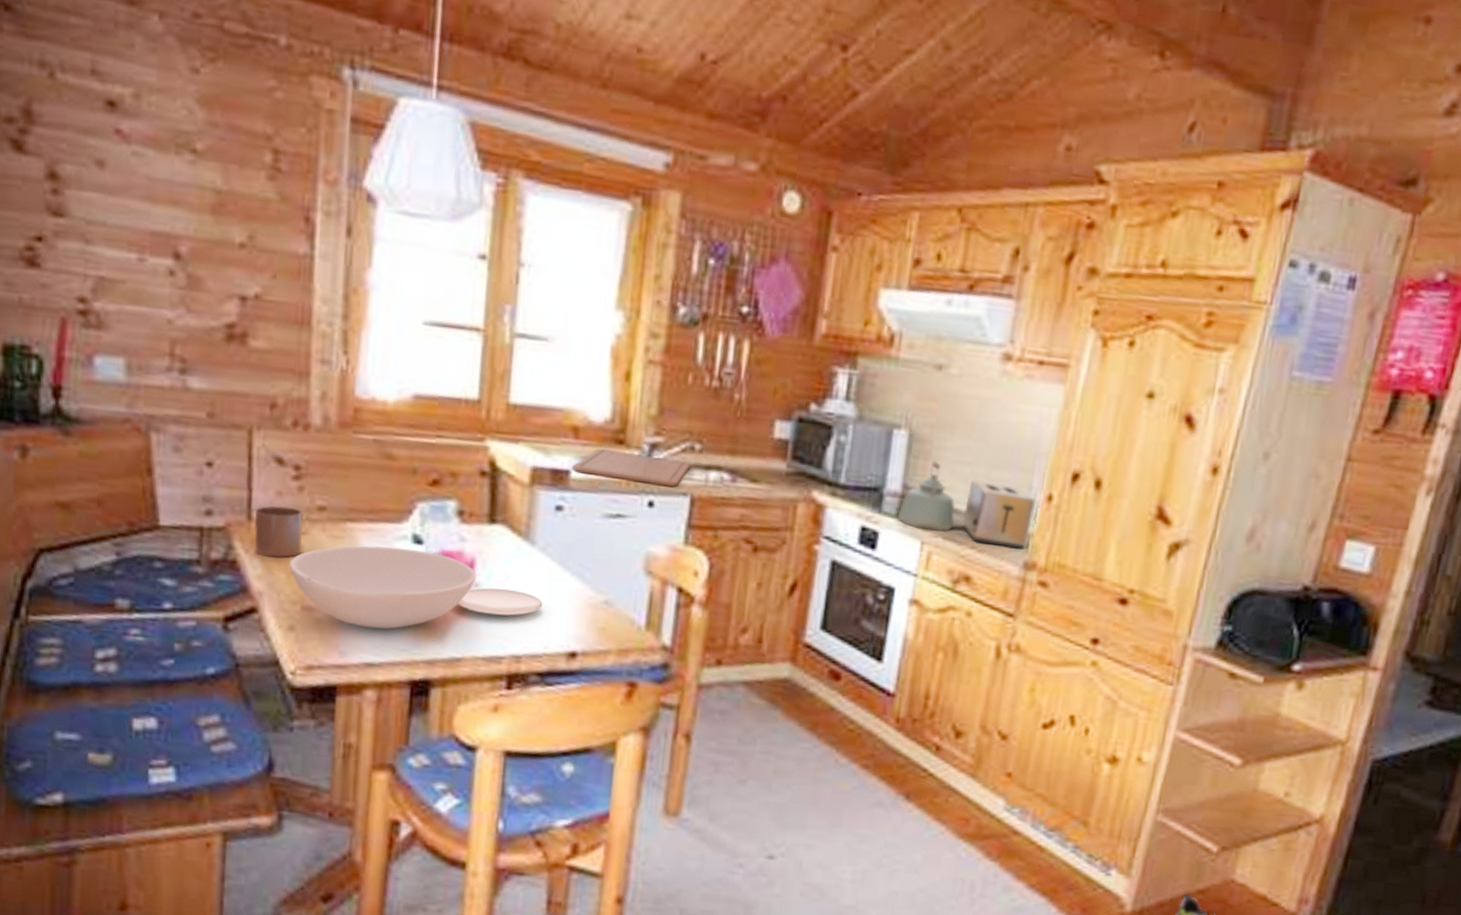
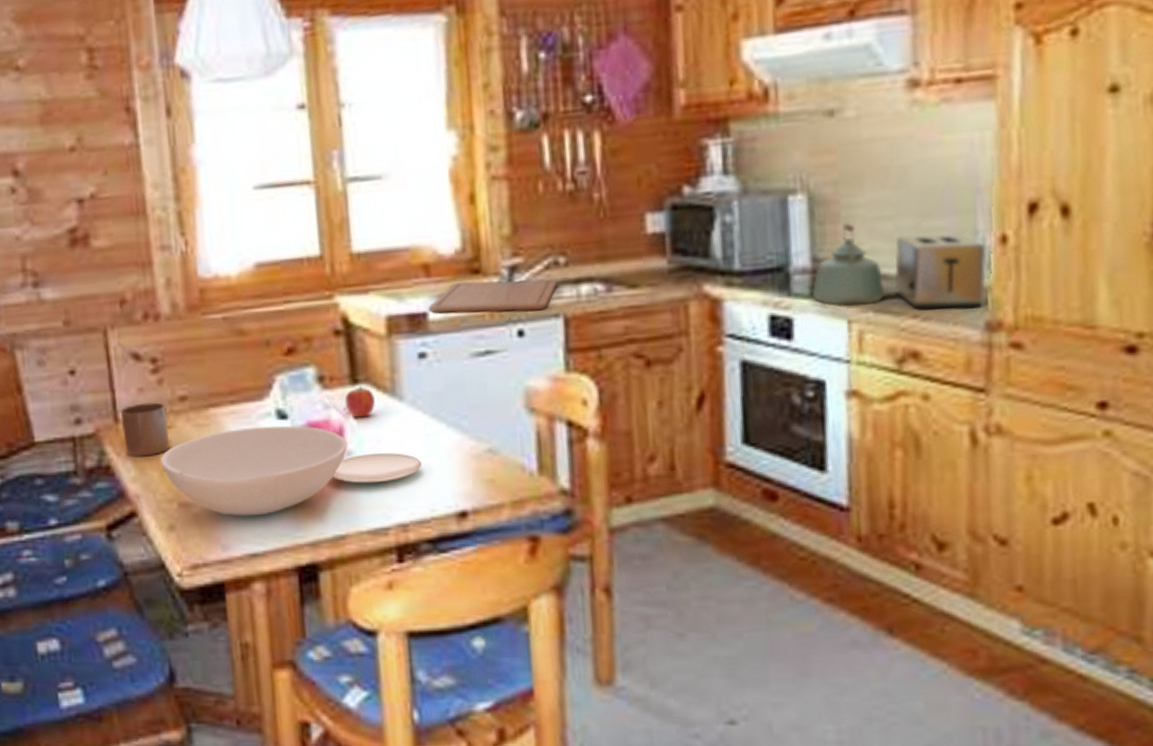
fruit: none [479,526,509,555] -> present [344,386,375,418]

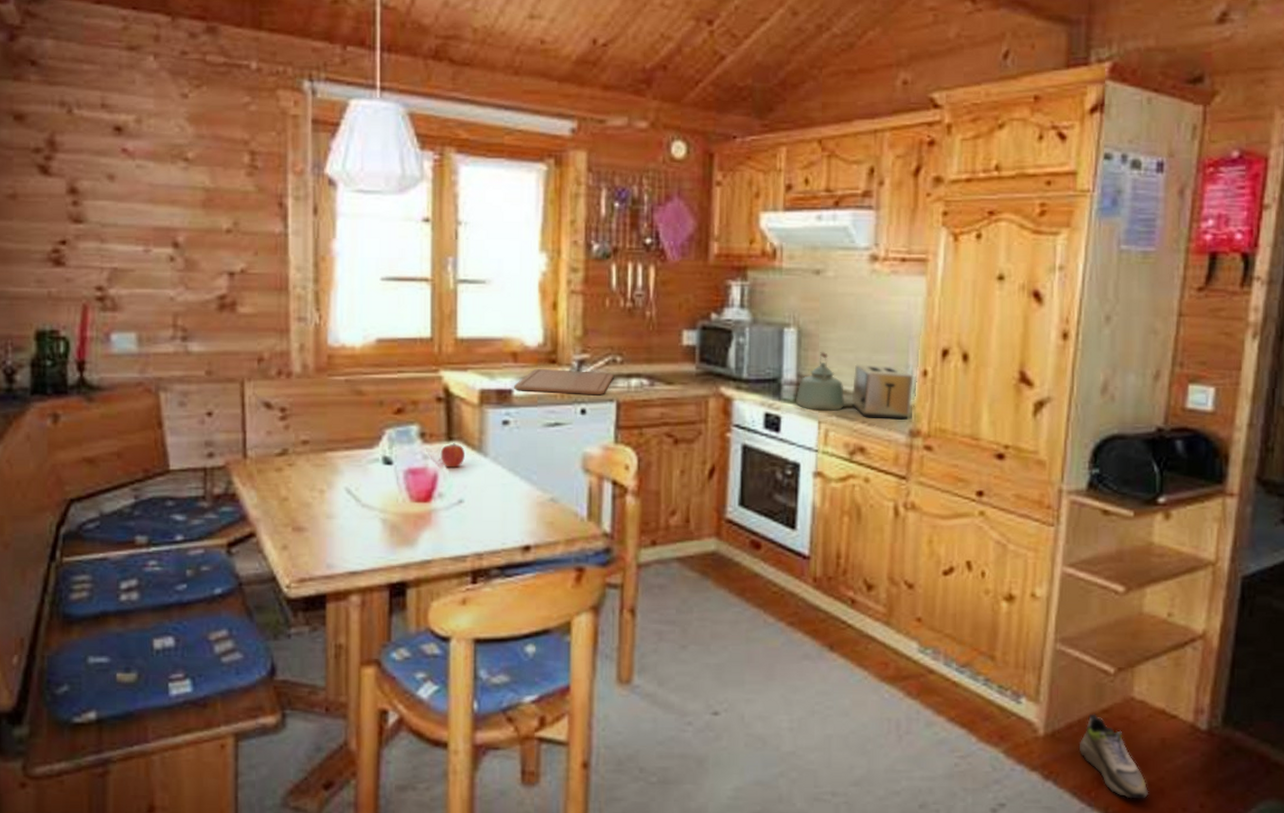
mug: present [121,402,171,457] -> none [250,444,291,488]
bowl: present [160,425,348,517] -> none [280,469,440,541]
plate: present [332,452,422,484] -> none [424,496,498,520]

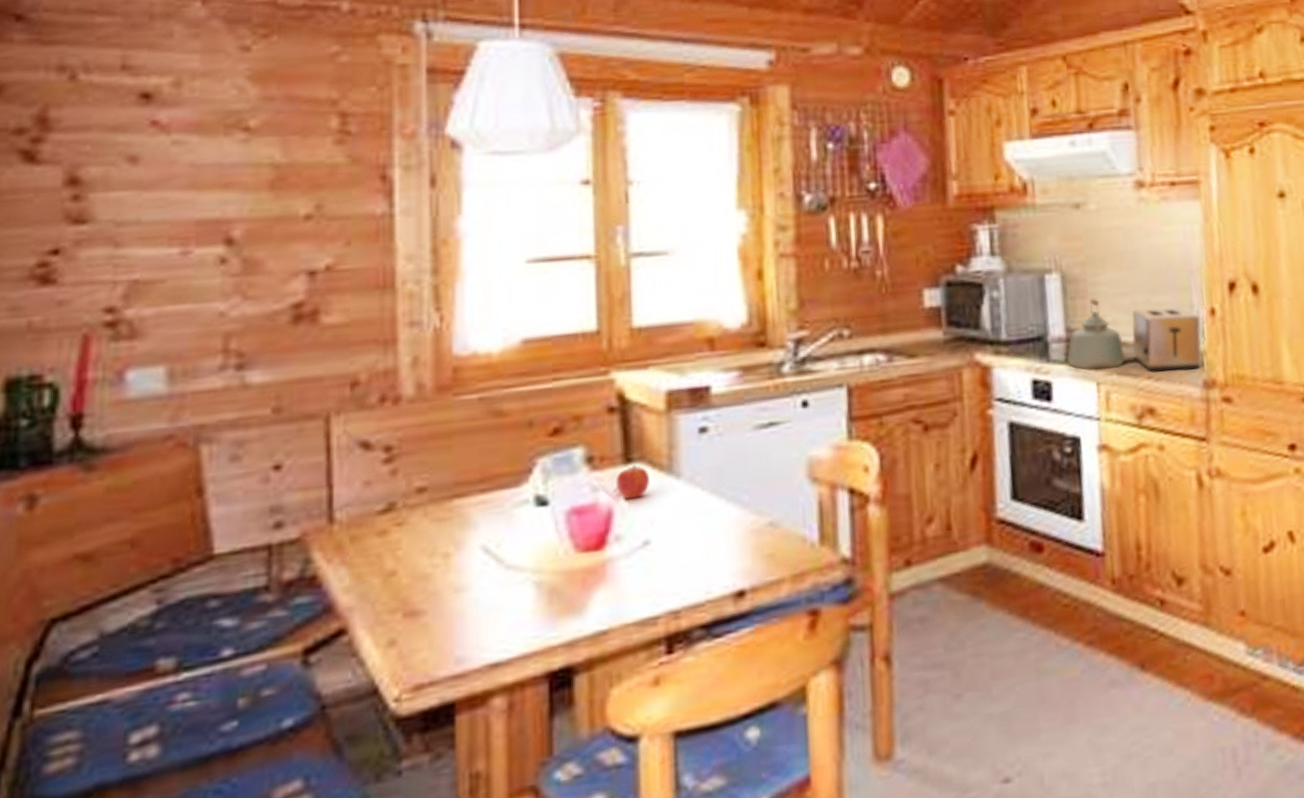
chopping board: present [514,369,614,396] -> none [712,350,841,387]

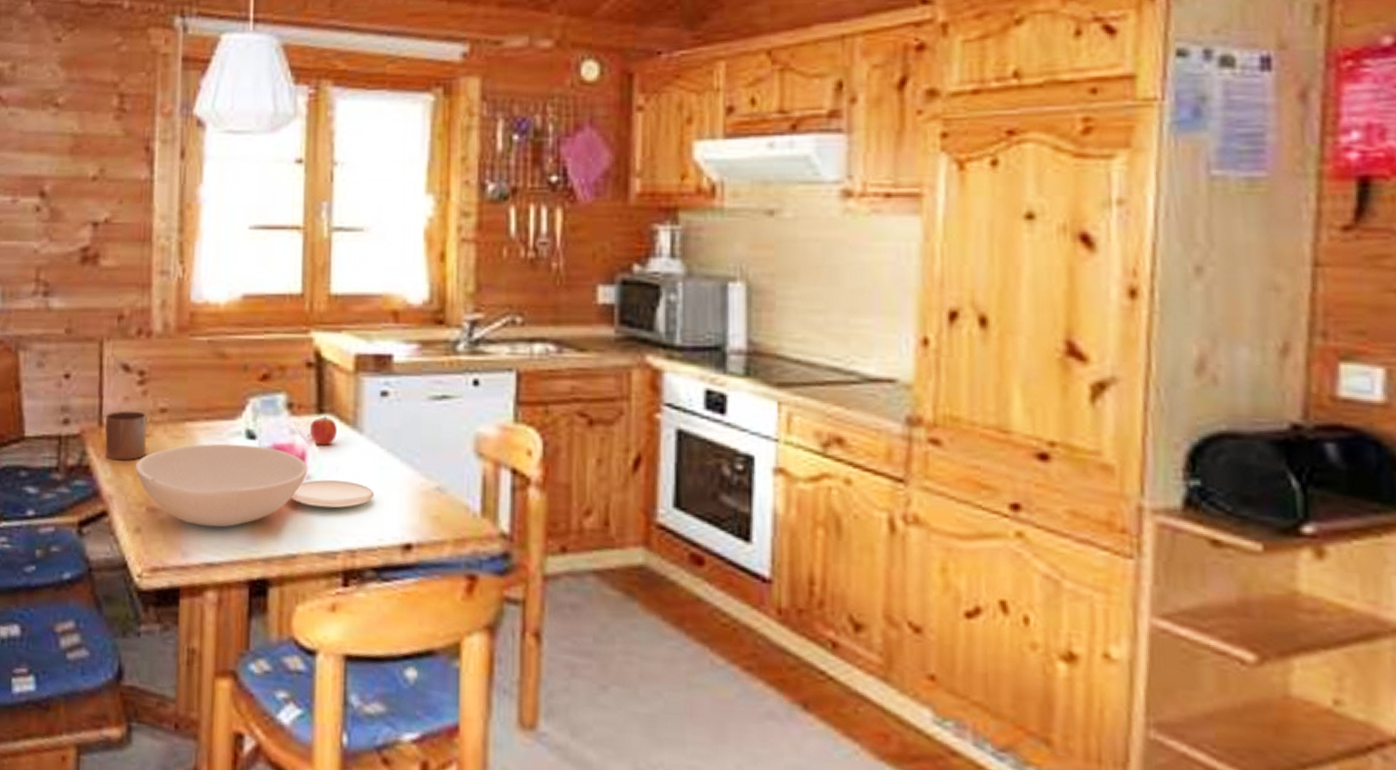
mug: none [338,496,400,563] -> present [105,411,148,461]
bowl: none [384,512,617,622] -> present [135,443,308,528]
plate: none [596,533,698,571] -> present [290,479,374,509]
kettle: present [1067,297,1126,371] -> none [747,312,814,390]
toaster: present [1131,307,1202,373] -> none [822,328,909,404]

